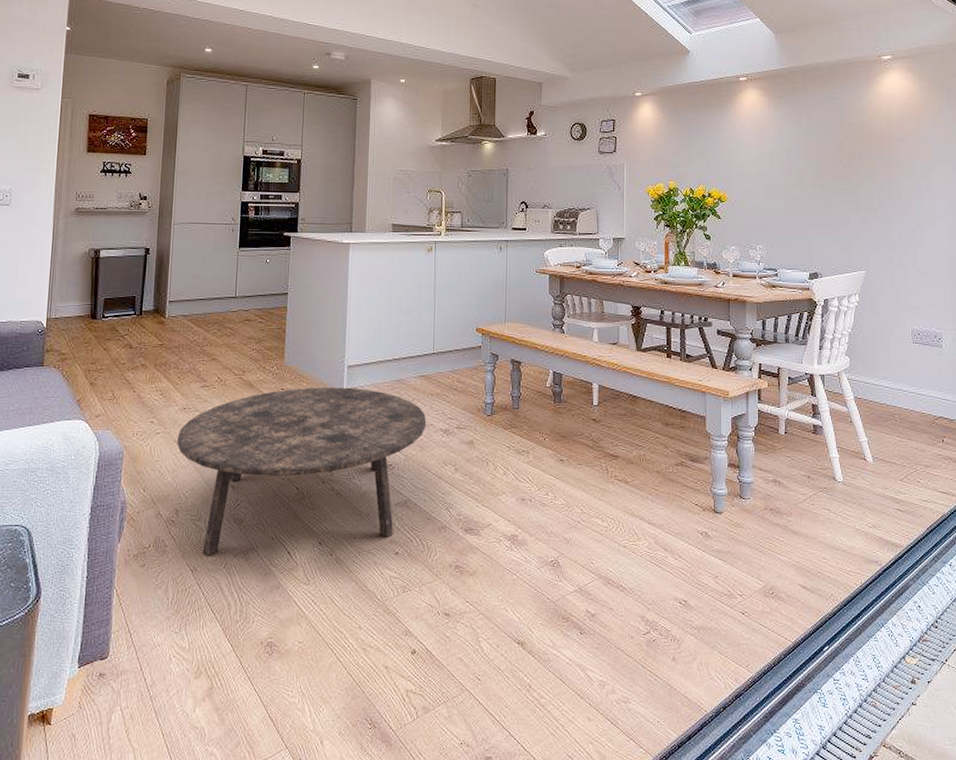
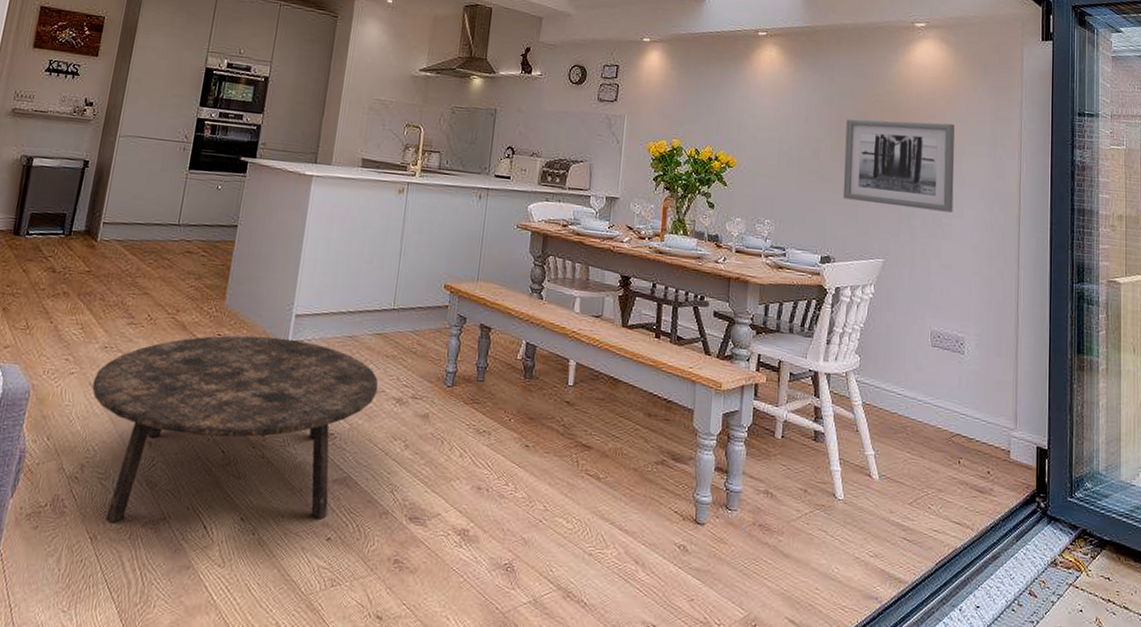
wall art: none [825,145,926,224] -> present [842,118,955,213]

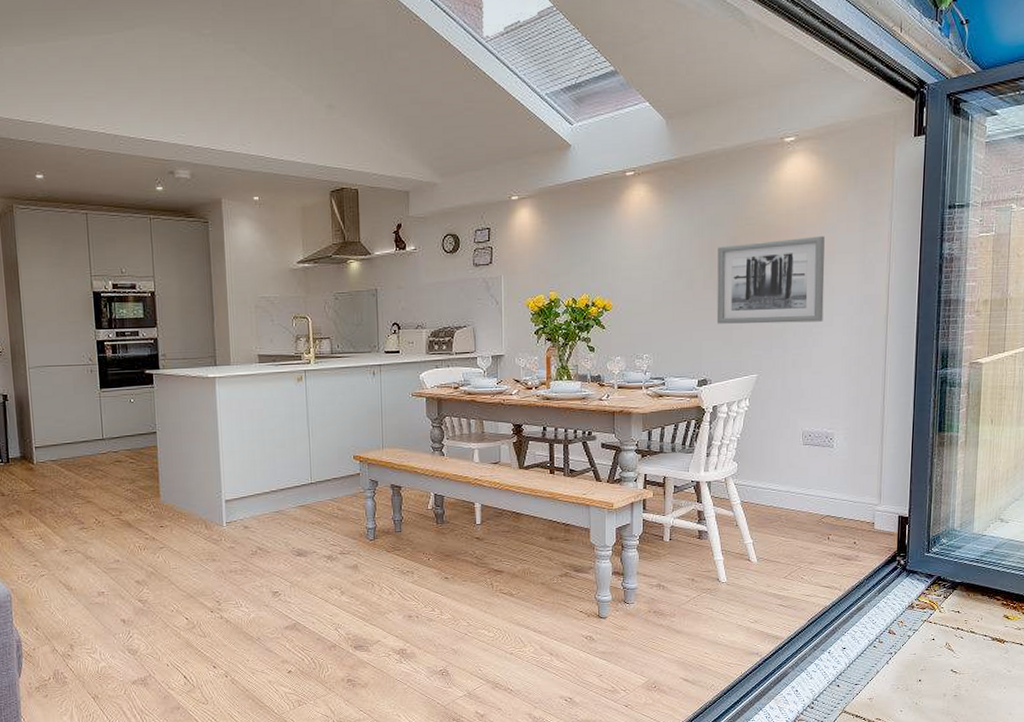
coffee table: present [92,335,378,523] -> none [62,521,310,684]

